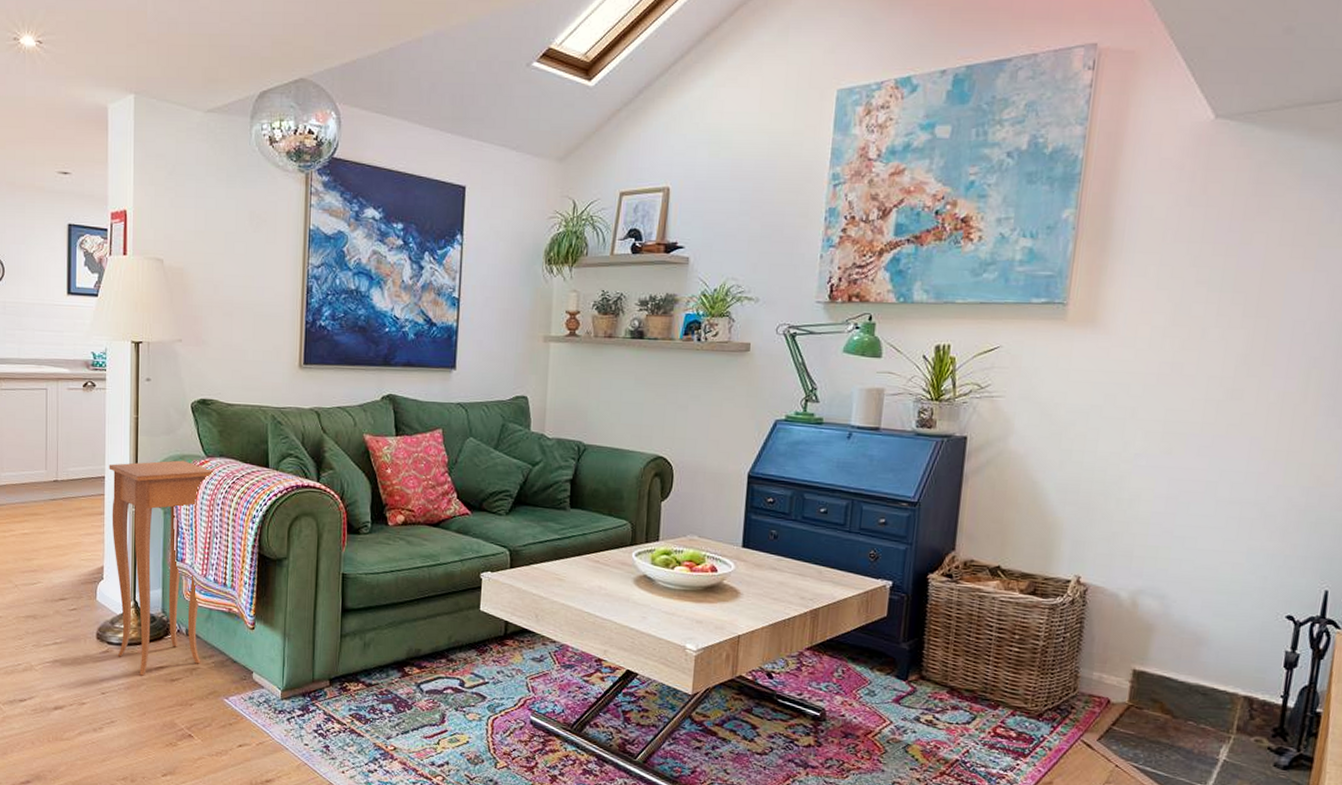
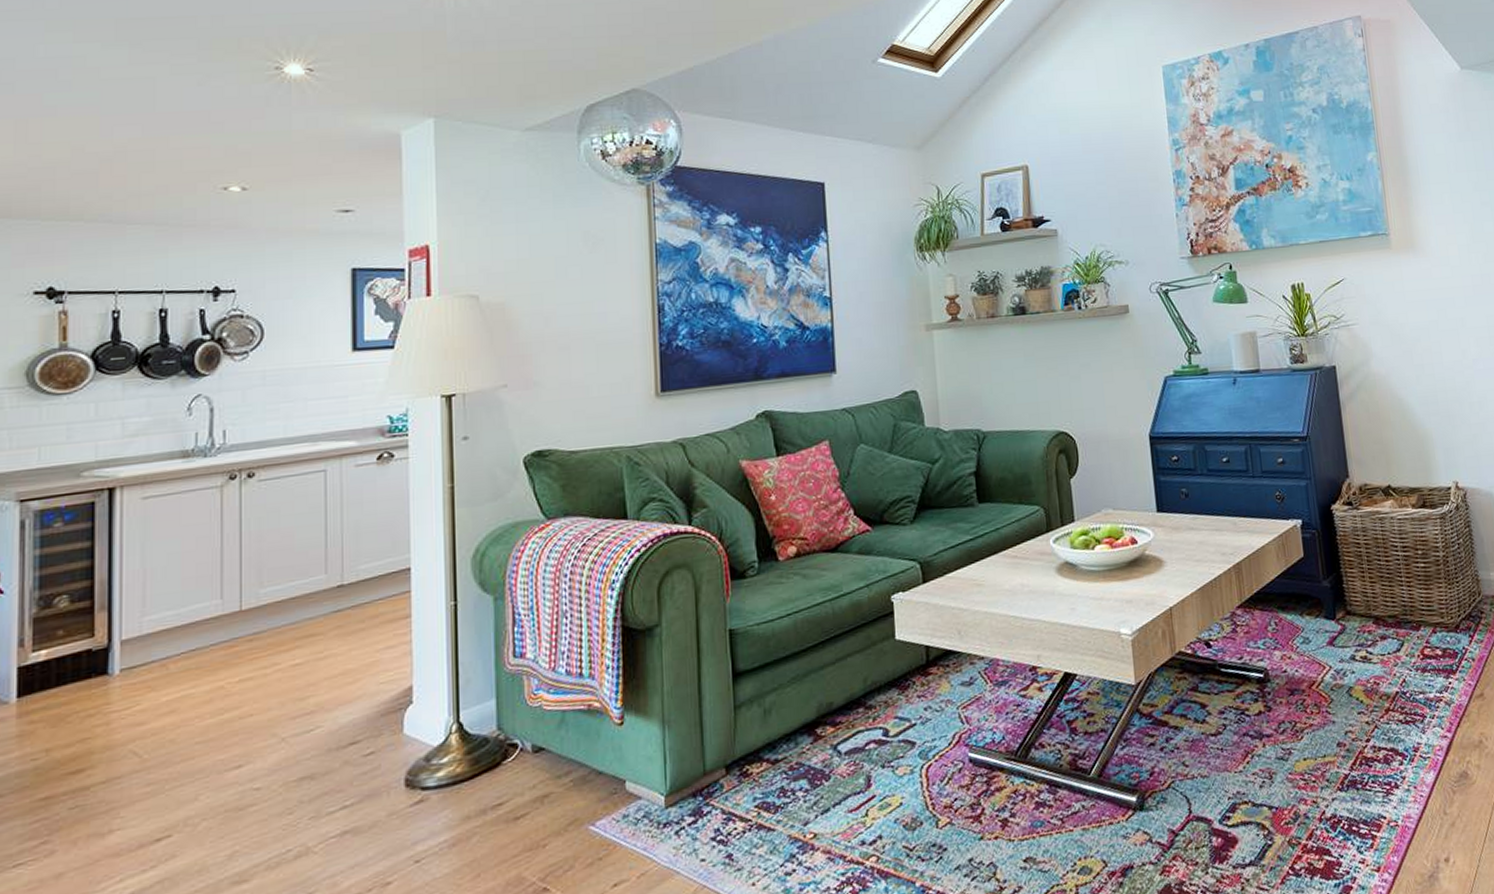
side table: present [109,460,215,676] -> none [415,529,560,823]

